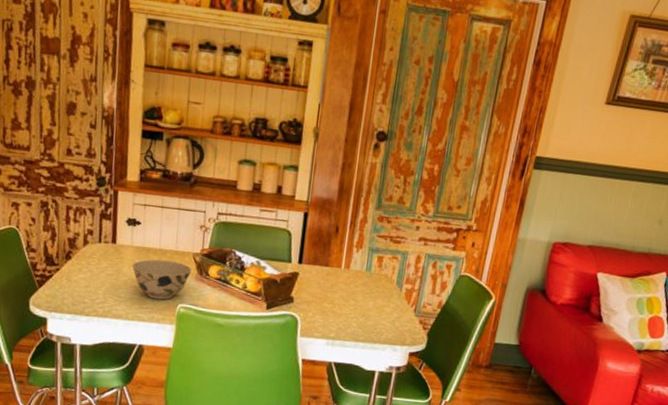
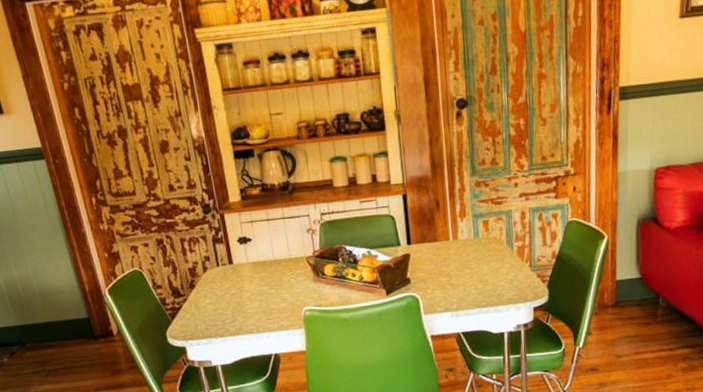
bowl: present [131,259,191,300] -> none [252,268,308,308]

